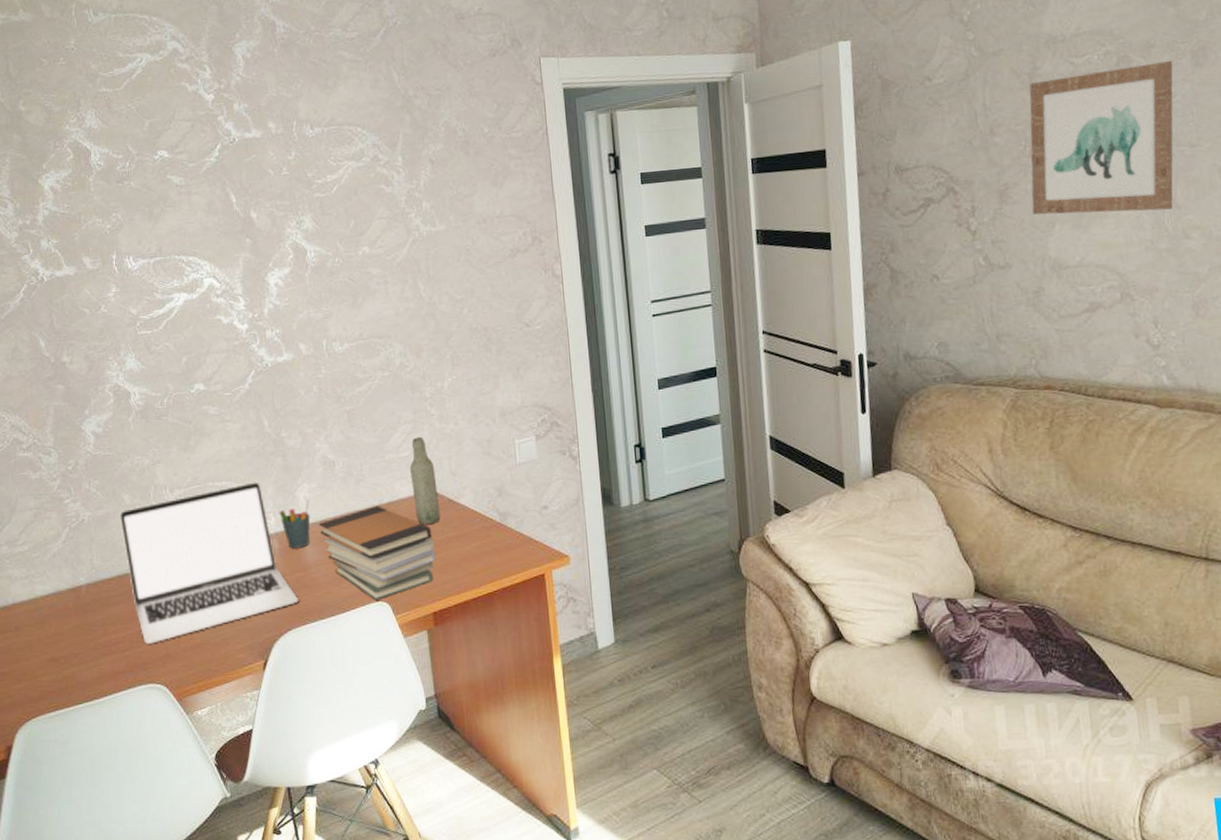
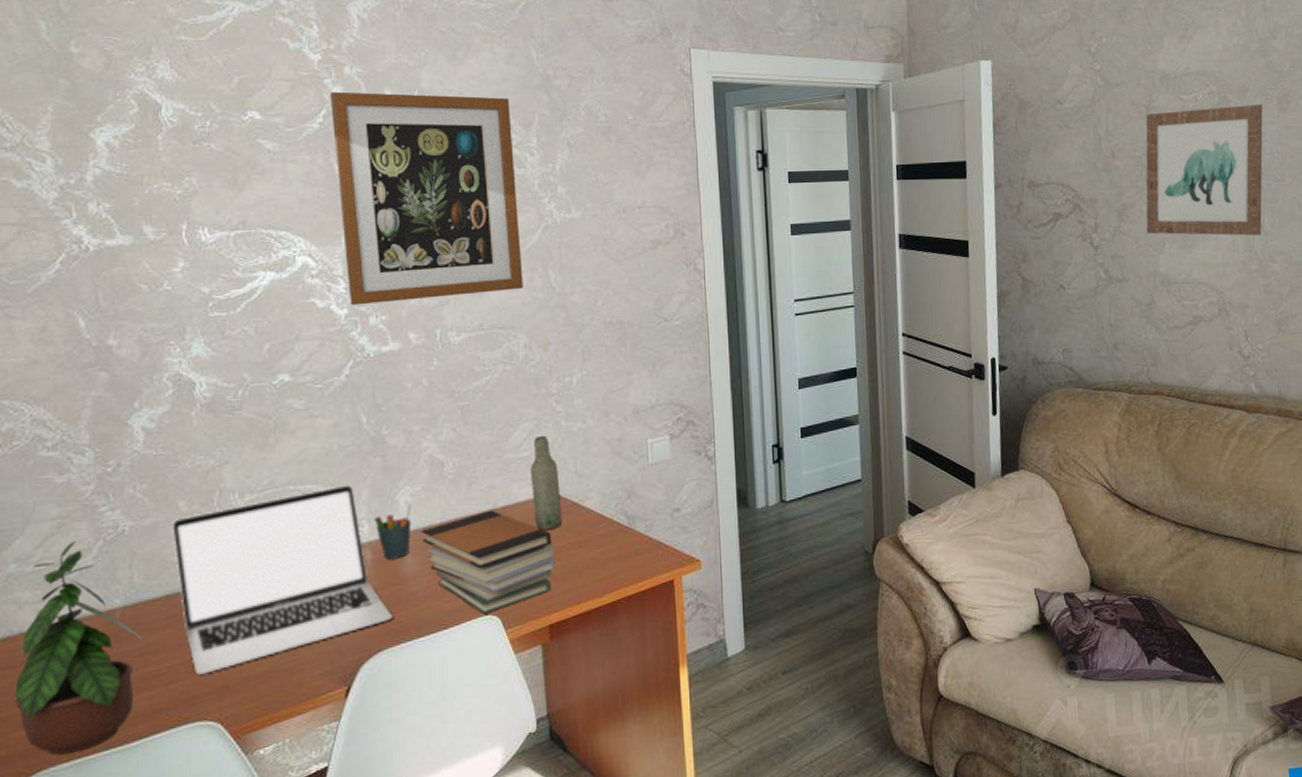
potted plant: none [12,527,103,705] -> present [15,540,143,755]
wall art: none [223,120,396,321] -> present [330,91,523,306]

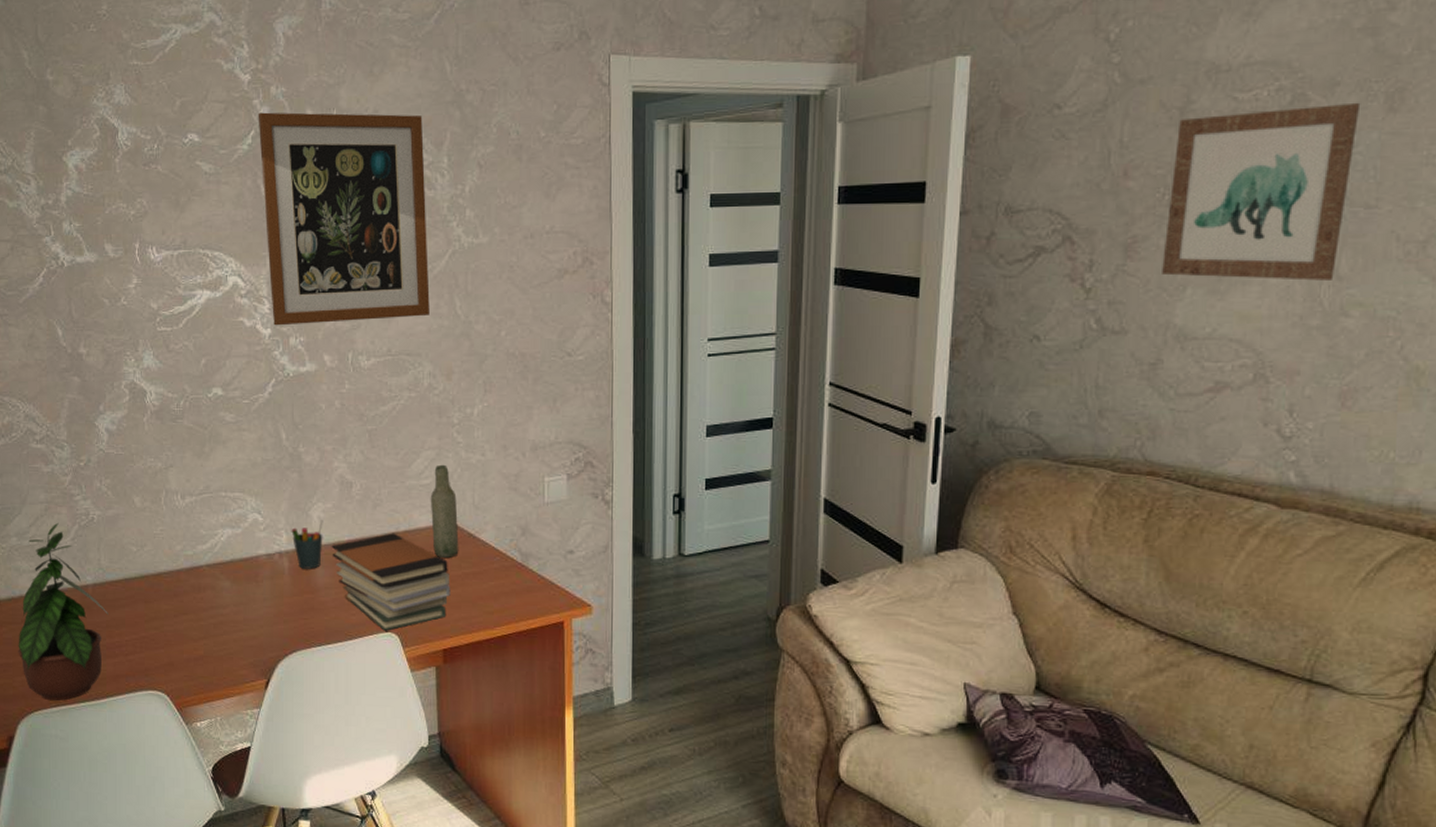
laptop: present [170,485,392,675] -> none [128,496,305,651]

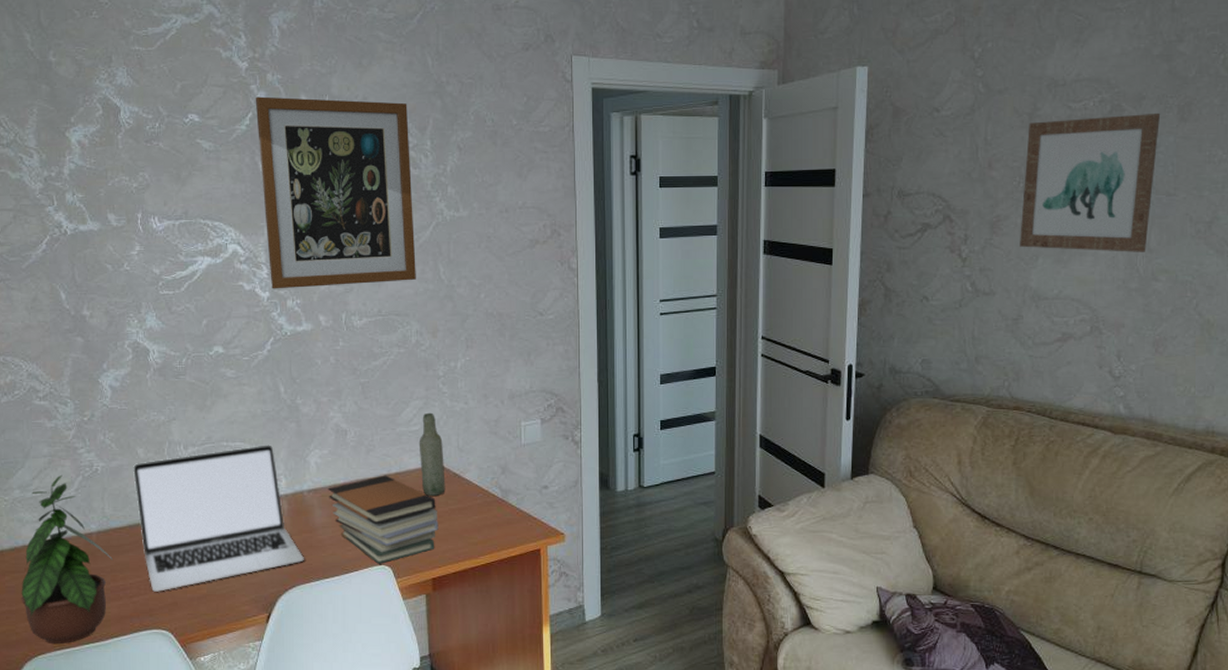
laptop: none [128,496,305,651] -> present [132,445,304,592]
pen holder: present [291,520,323,569] -> none [290,465,320,510]

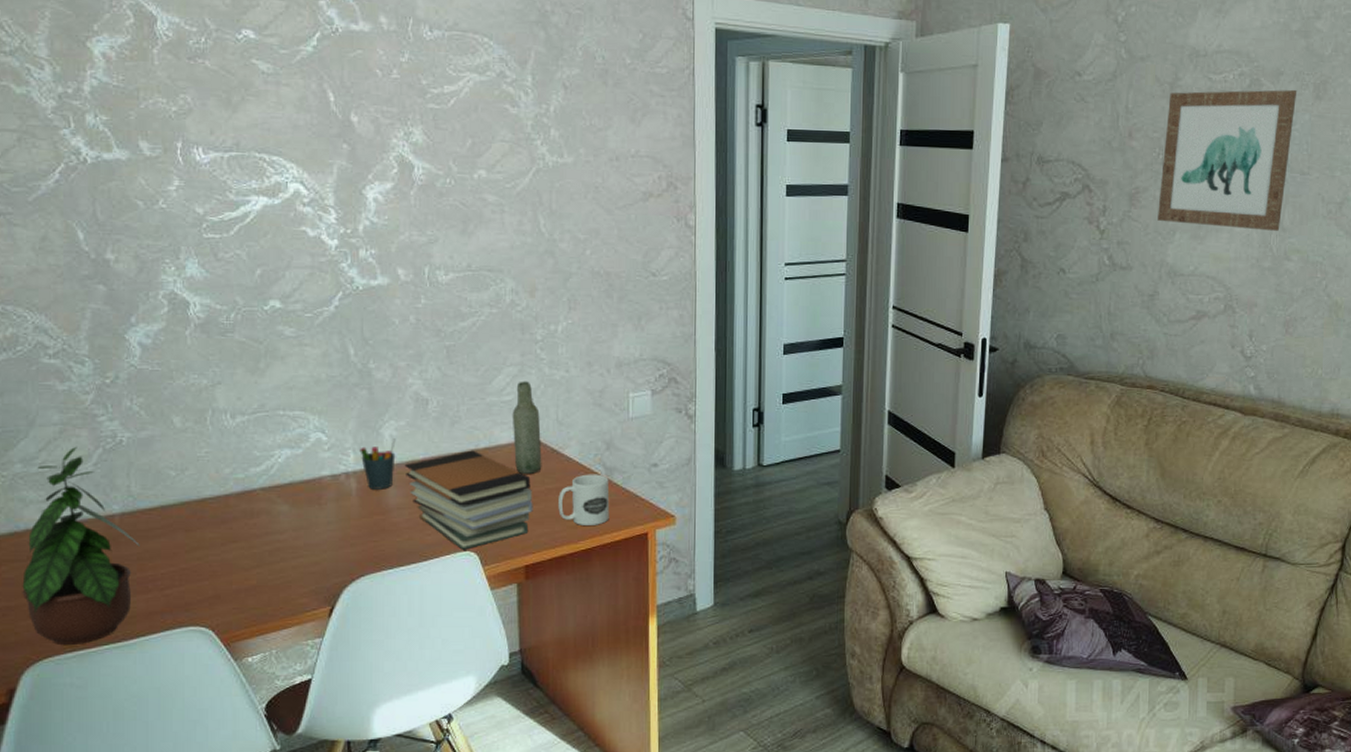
laptop: present [132,445,304,592] -> none [166,414,375,583]
wall art: present [255,96,416,289] -> none [324,14,512,237]
pen holder: none [290,465,320,510] -> present [360,438,396,489]
mug: none [460,496,506,543] -> present [558,474,610,527]

